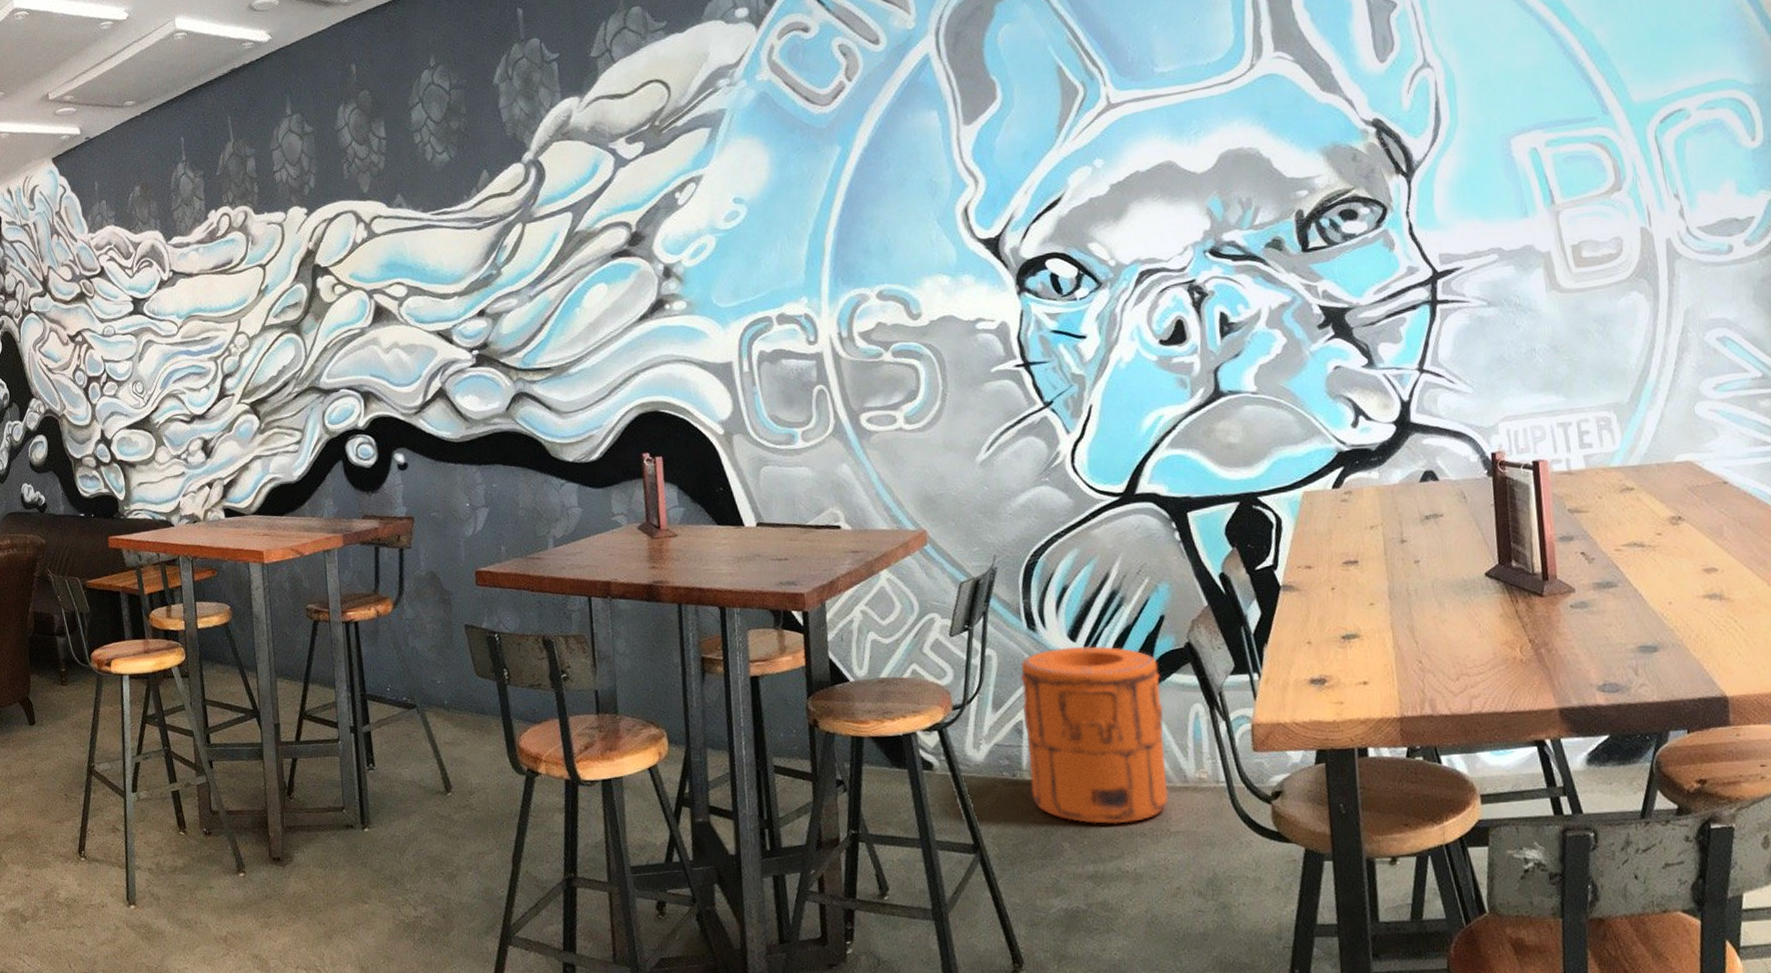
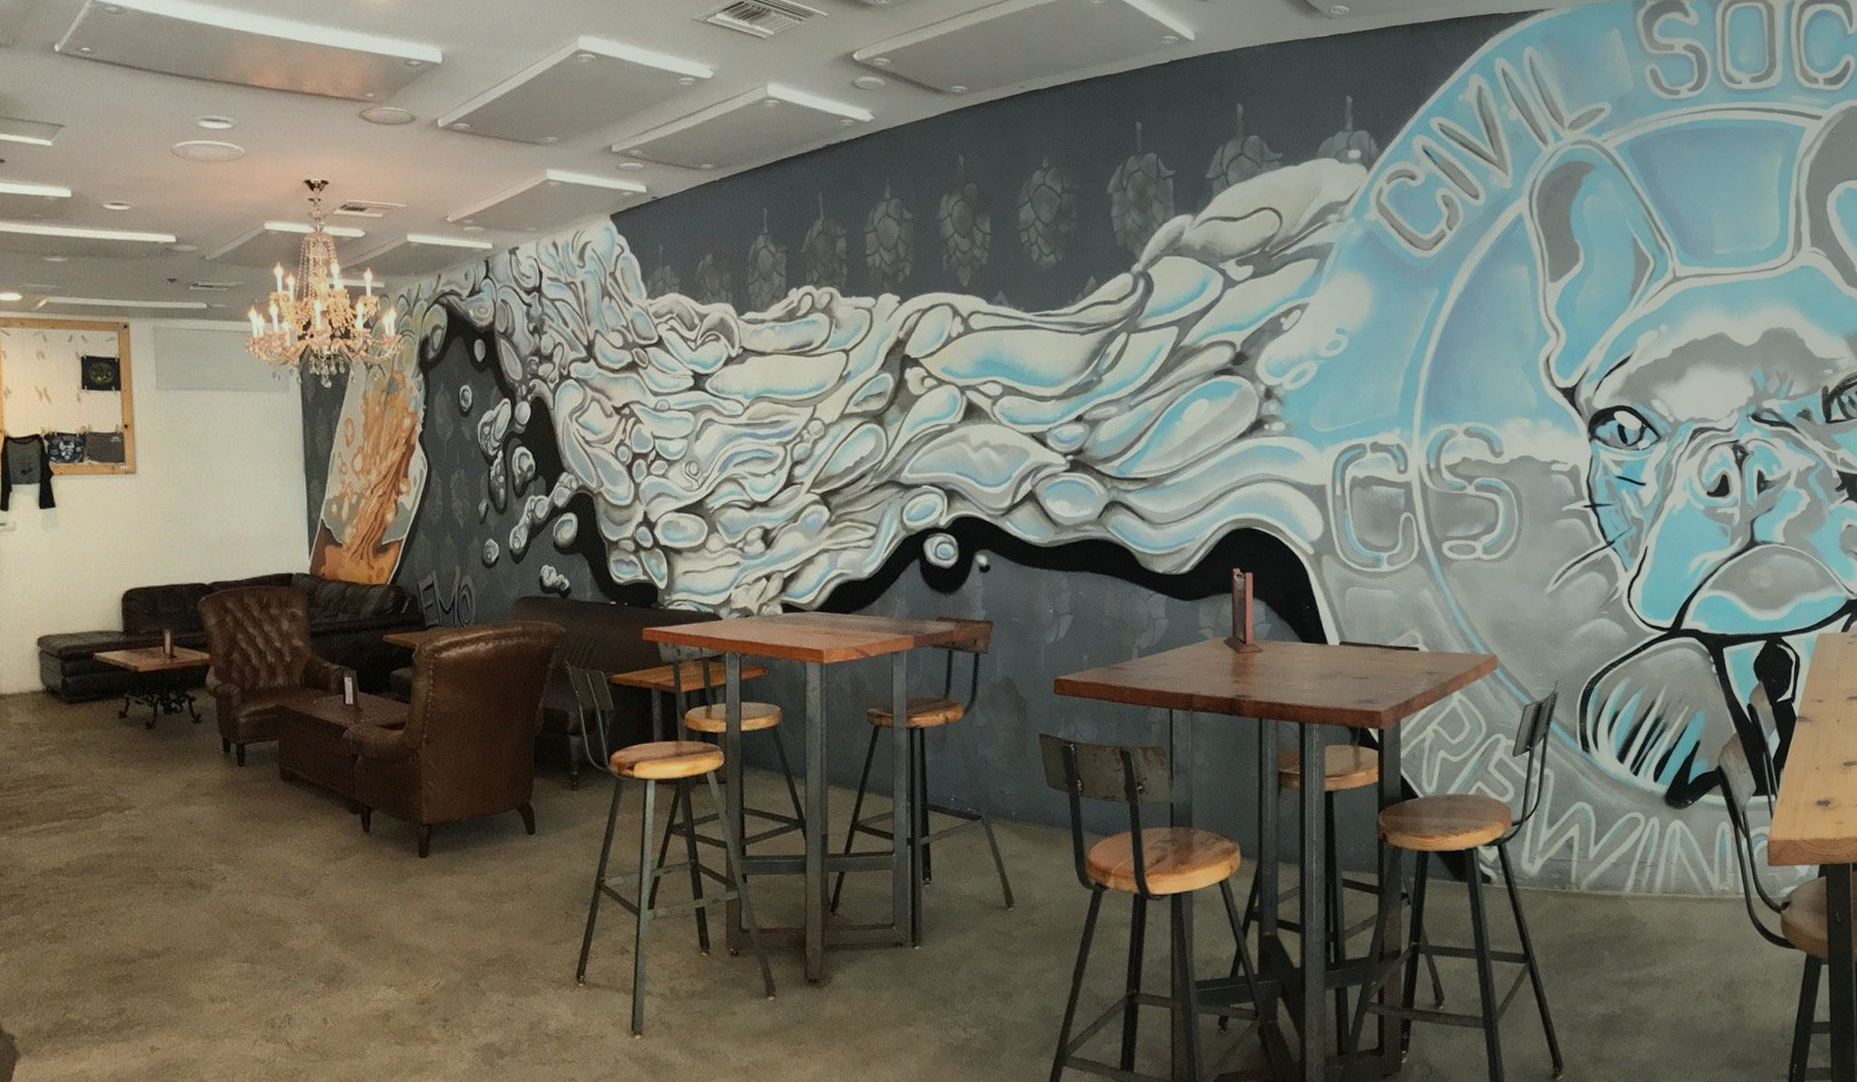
trash can: present [1020,645,1169,824] -> none [1574,767,1696,934]

